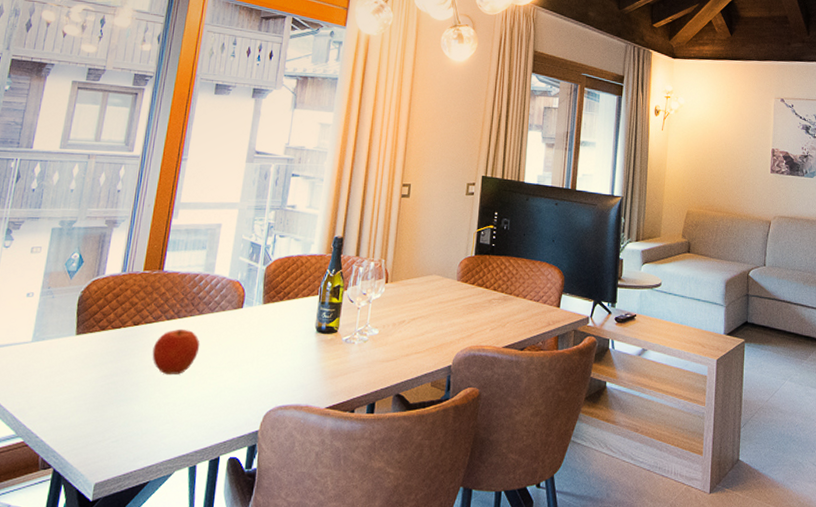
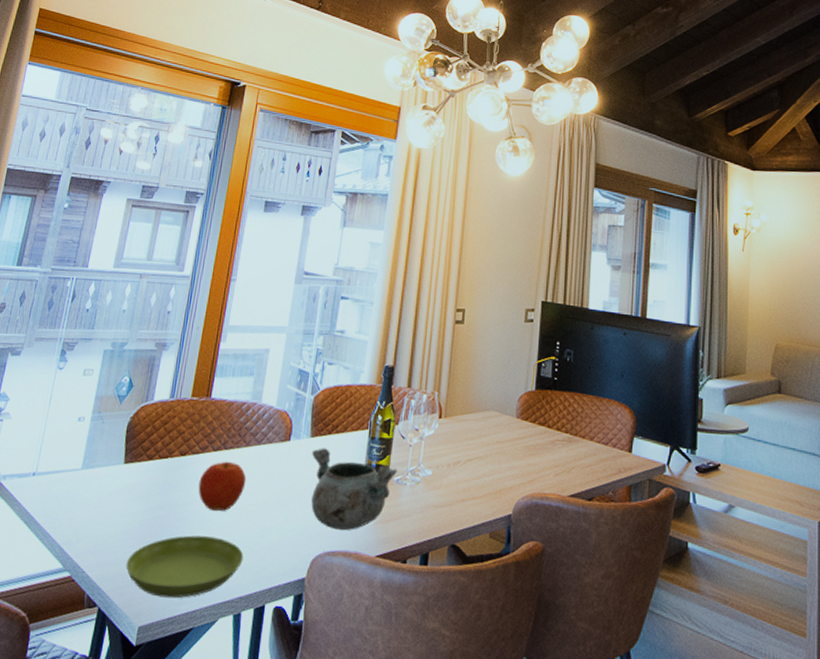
saucer: none [80,398,199,456] -> present [126,535,244,599]
decorative bowl: none [264,313,346,387] -> present [311,448,397,531]

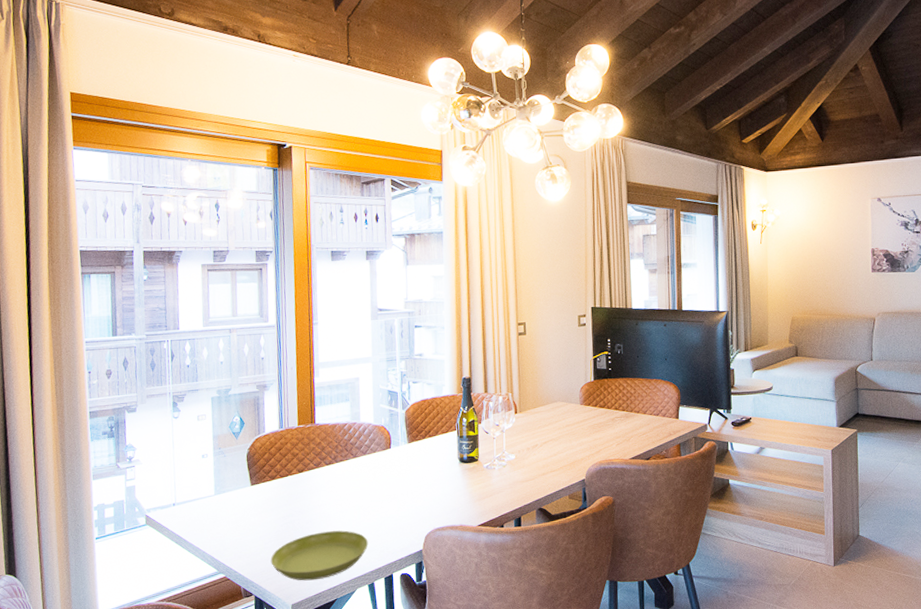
fruit: present [198,461,247,512] -> none [319,471,359,512]
decorative bowl: present [311,448,397,531] -> none [411,450,486,511]

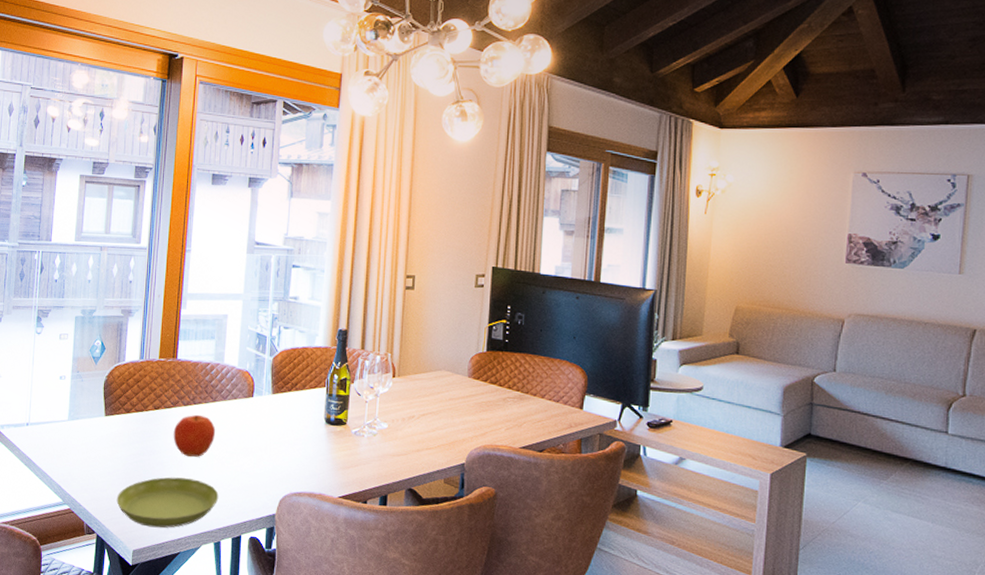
fruit: none [319,471,359,512] -> present [173,414,216,457]

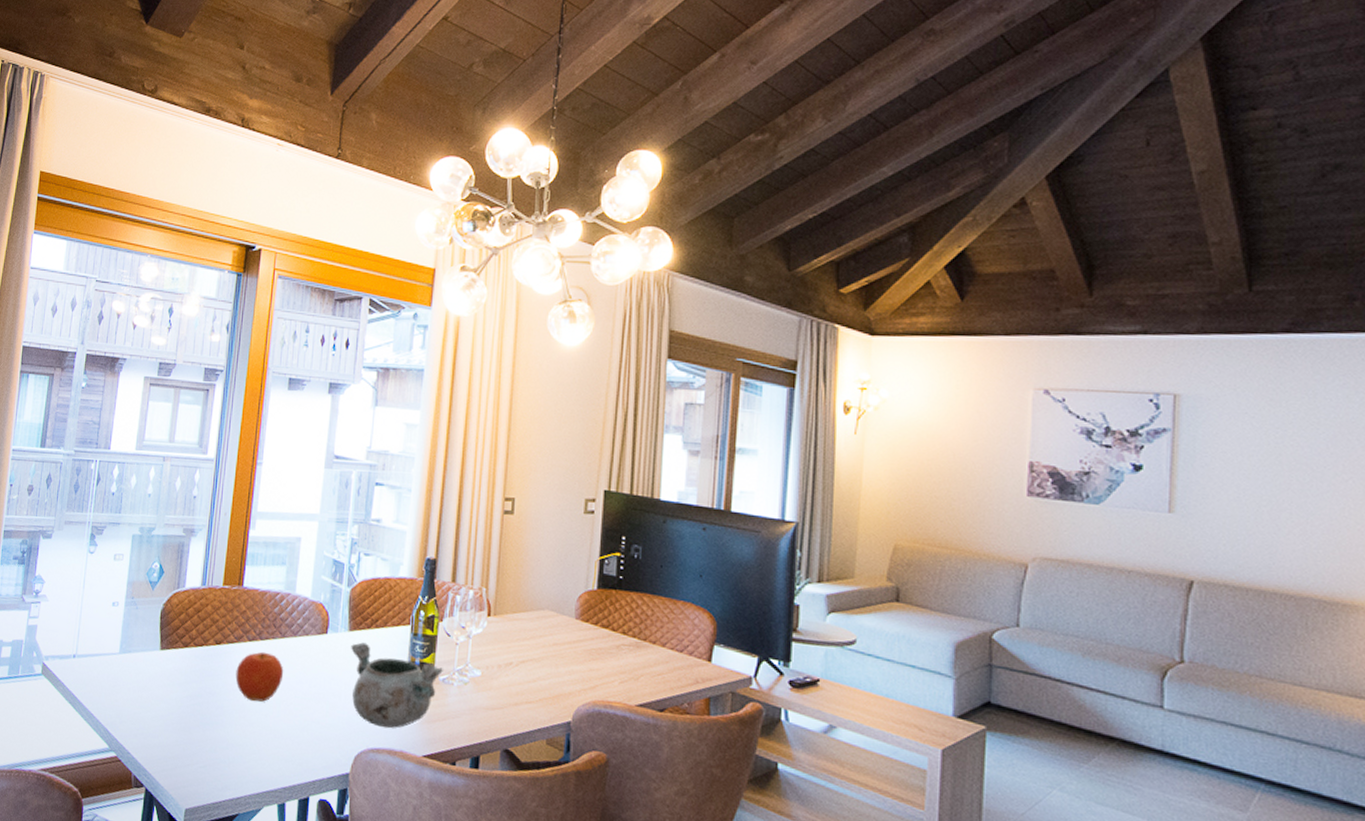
saucer: present [116,477,219,528] -> none [169,723,285,785]
decorative bowl: none [274,403,355,475] -> present [351,642,443,729]

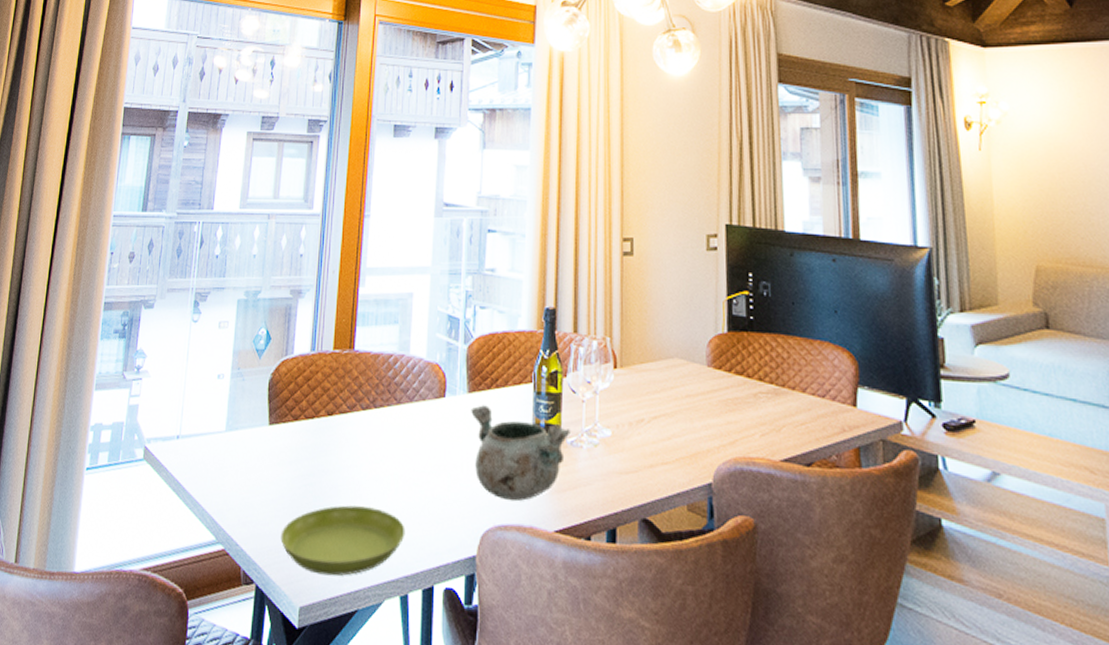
saucer: none [169,723,285,785] -> present [280,505,405,576]
fruit: present [235,651,284,702] -> none [349,421,401,479]

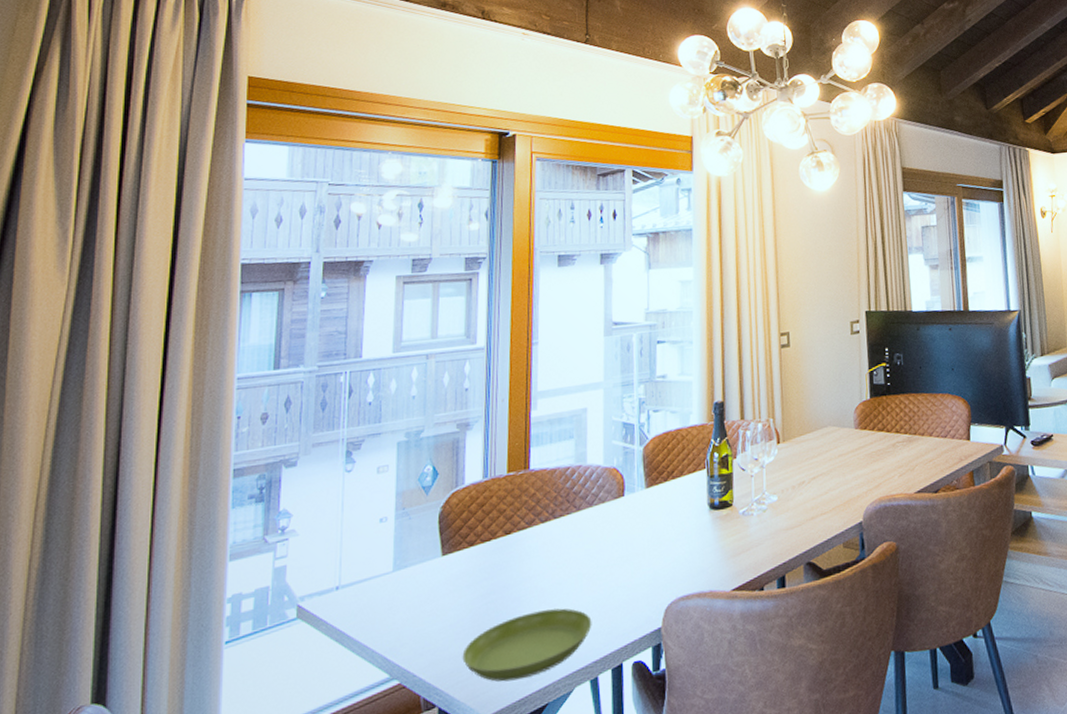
decorative bowl: present [471,405,570,502] -> none [650,496,742,574]

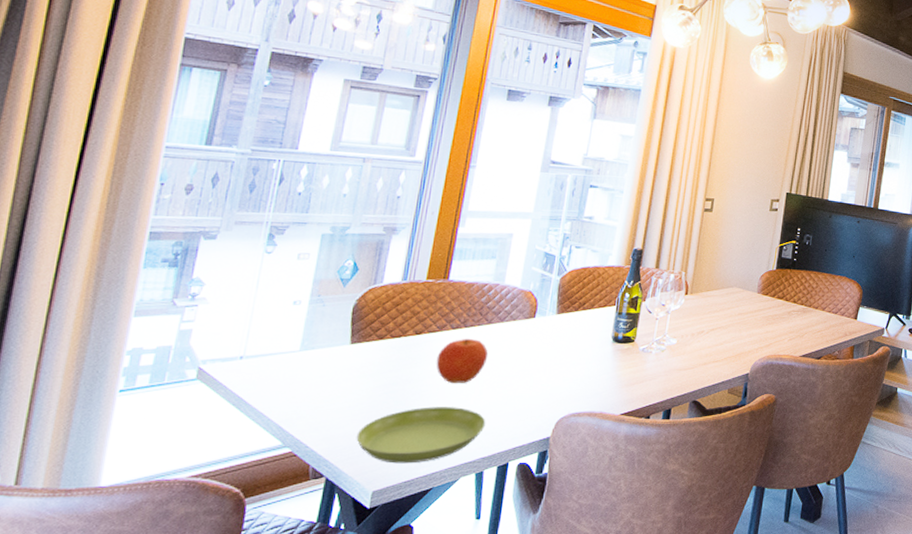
fruit: none [530,530,583,584] -> present [436,338,489,384]

